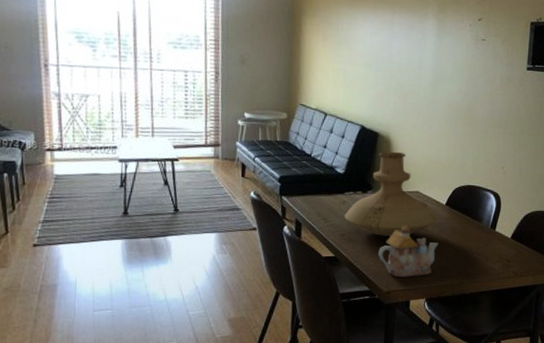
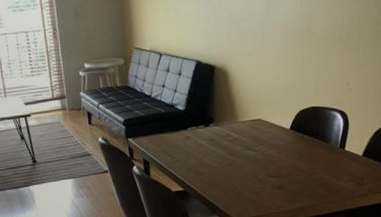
vase: present [344,151,438,236] -> none [190,82,283,167]
teapot: present [378,225,439,277] -> none [226,154,286,205]

